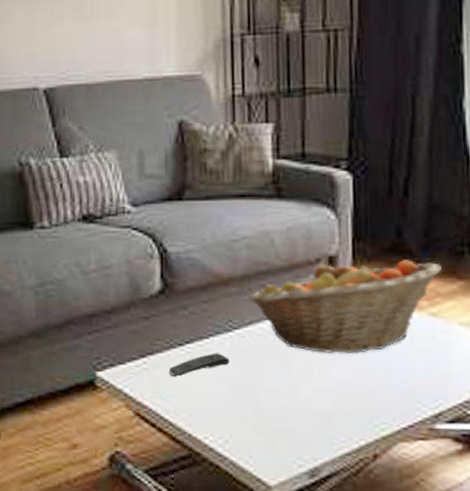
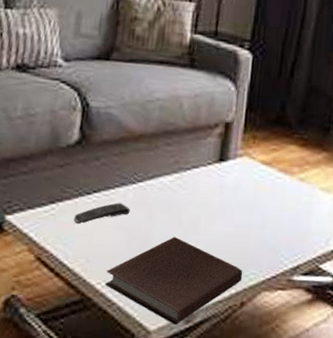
notebook: none [213,386,372,479] -> present [105,237,243,325]
fruit basket: present [248,260,441,354] -> none [154,127,312,210]

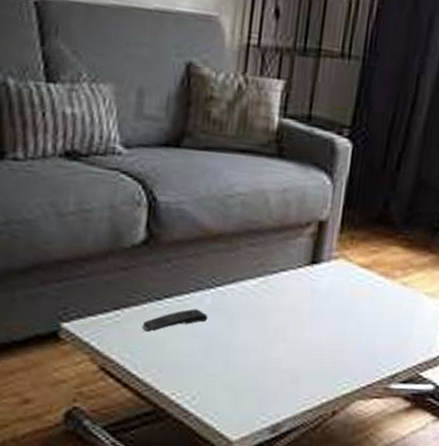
notebook: present [105,237,243,325] -> none [181,345,336,434]

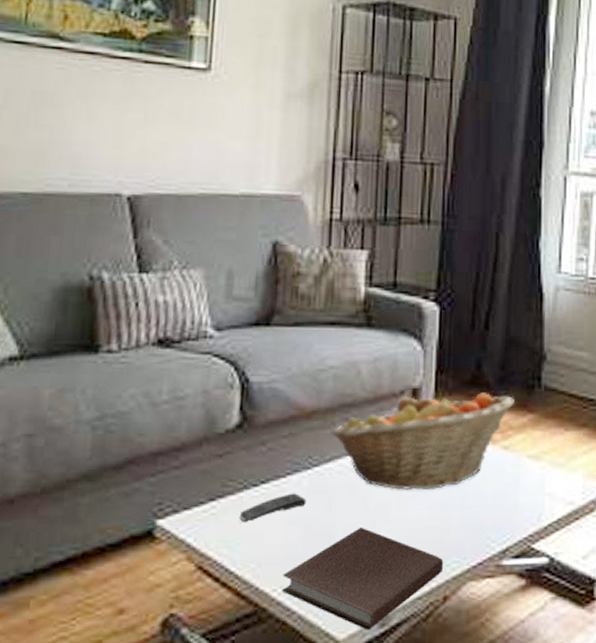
notebook: none [181,345,336,434] -> present [282,528,444,630]
fruit basket: none [235,226,418,316] -> present [330,393,514,491]

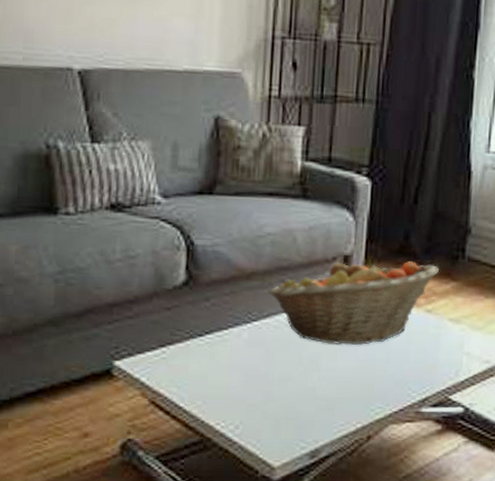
remote control: present [239,493,306,523] -> none [186,343,246,367]
notebook: present [282,528,444,630] -> none [225,375,369,460]

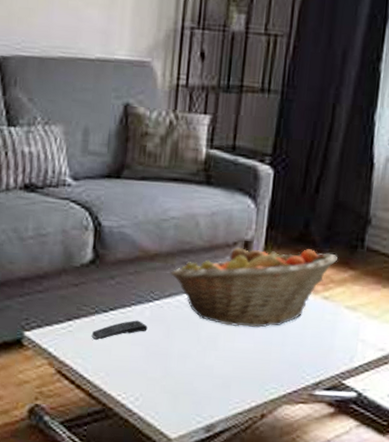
remote control: none [186,343,246,367] -> present [91,320,148,341]

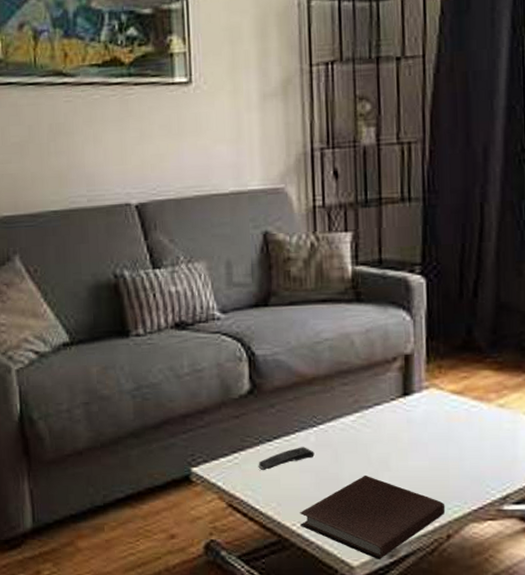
notebook: none [126,353,263,433] -> present [300,476,446,559]
fruit basket: present [170,245,338,328] -> none [330,356,508,445]

